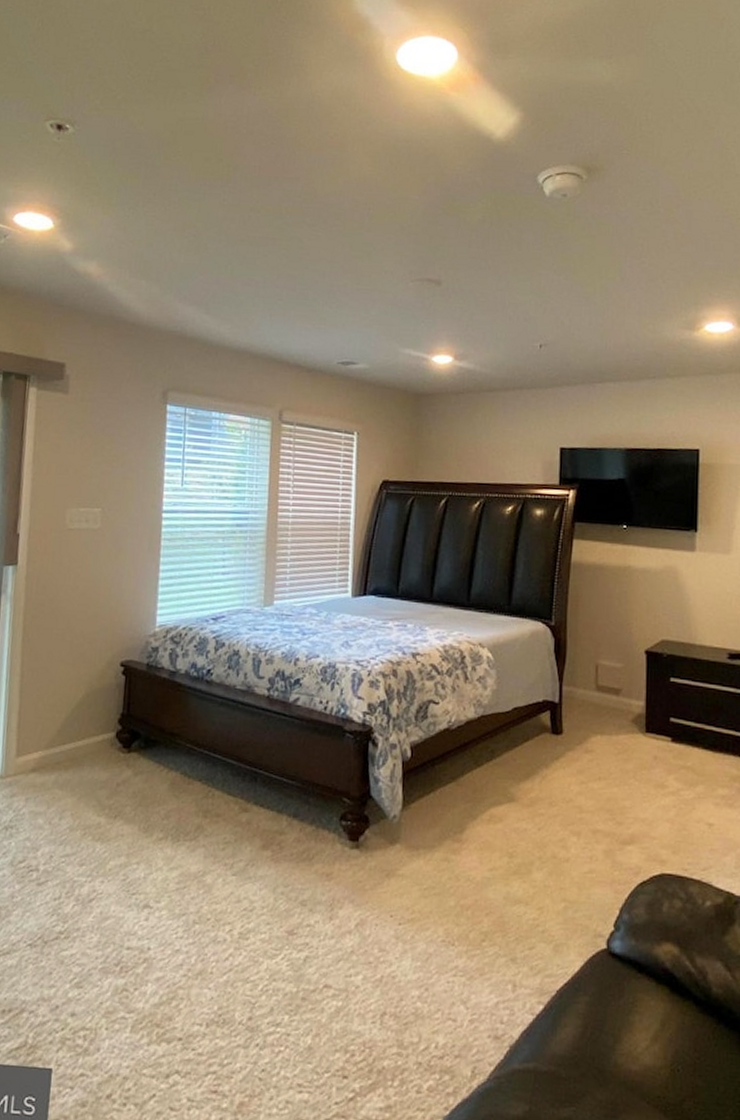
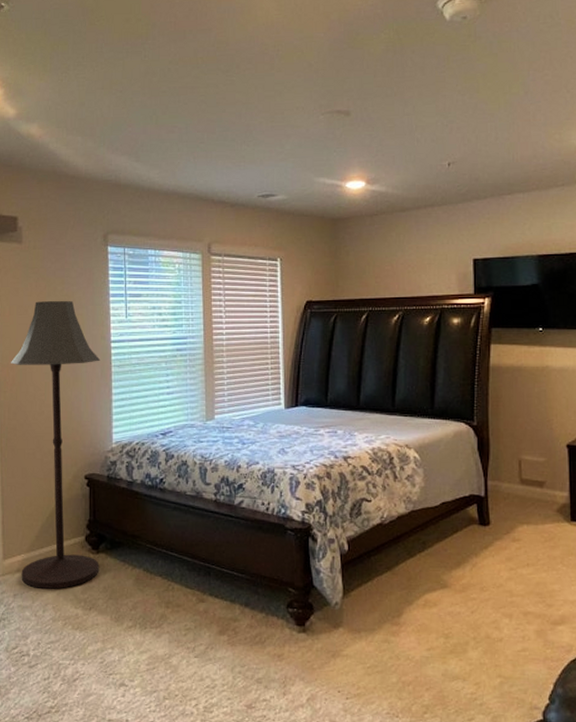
floor lamp: none [36,460,149,793] -> present [11,301,101,589]

